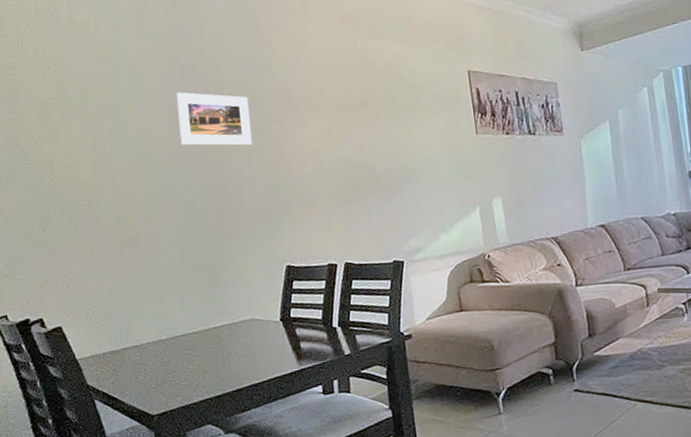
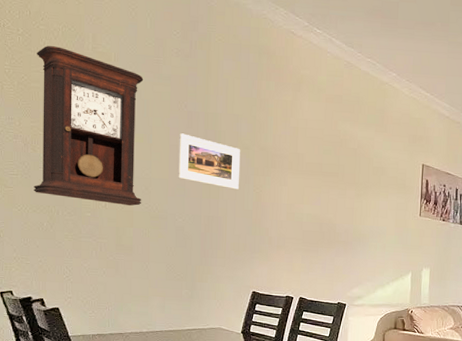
pendulum clock: none [10,24,143,194] -> present [33,46,144,206]

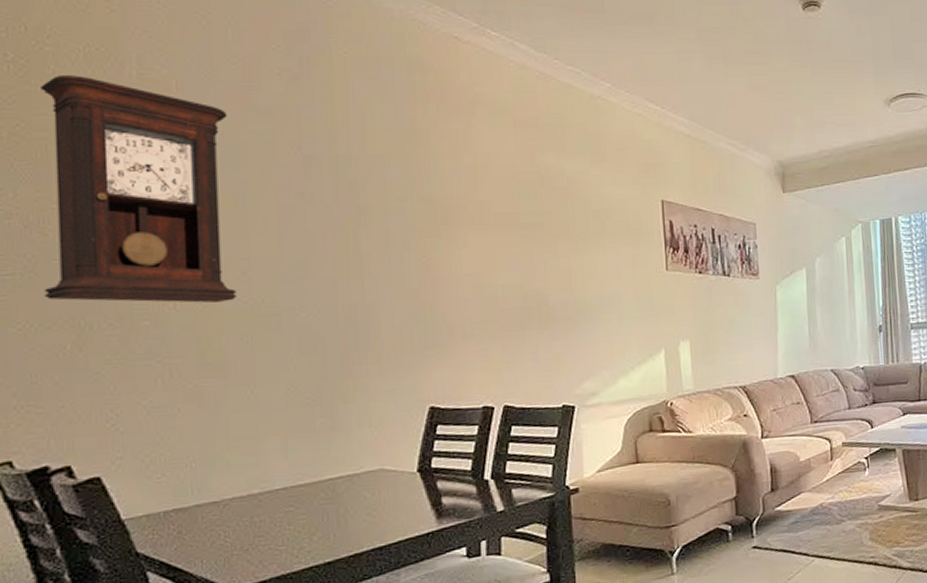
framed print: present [177,133,241,190] -> none [292,188,394,262]

